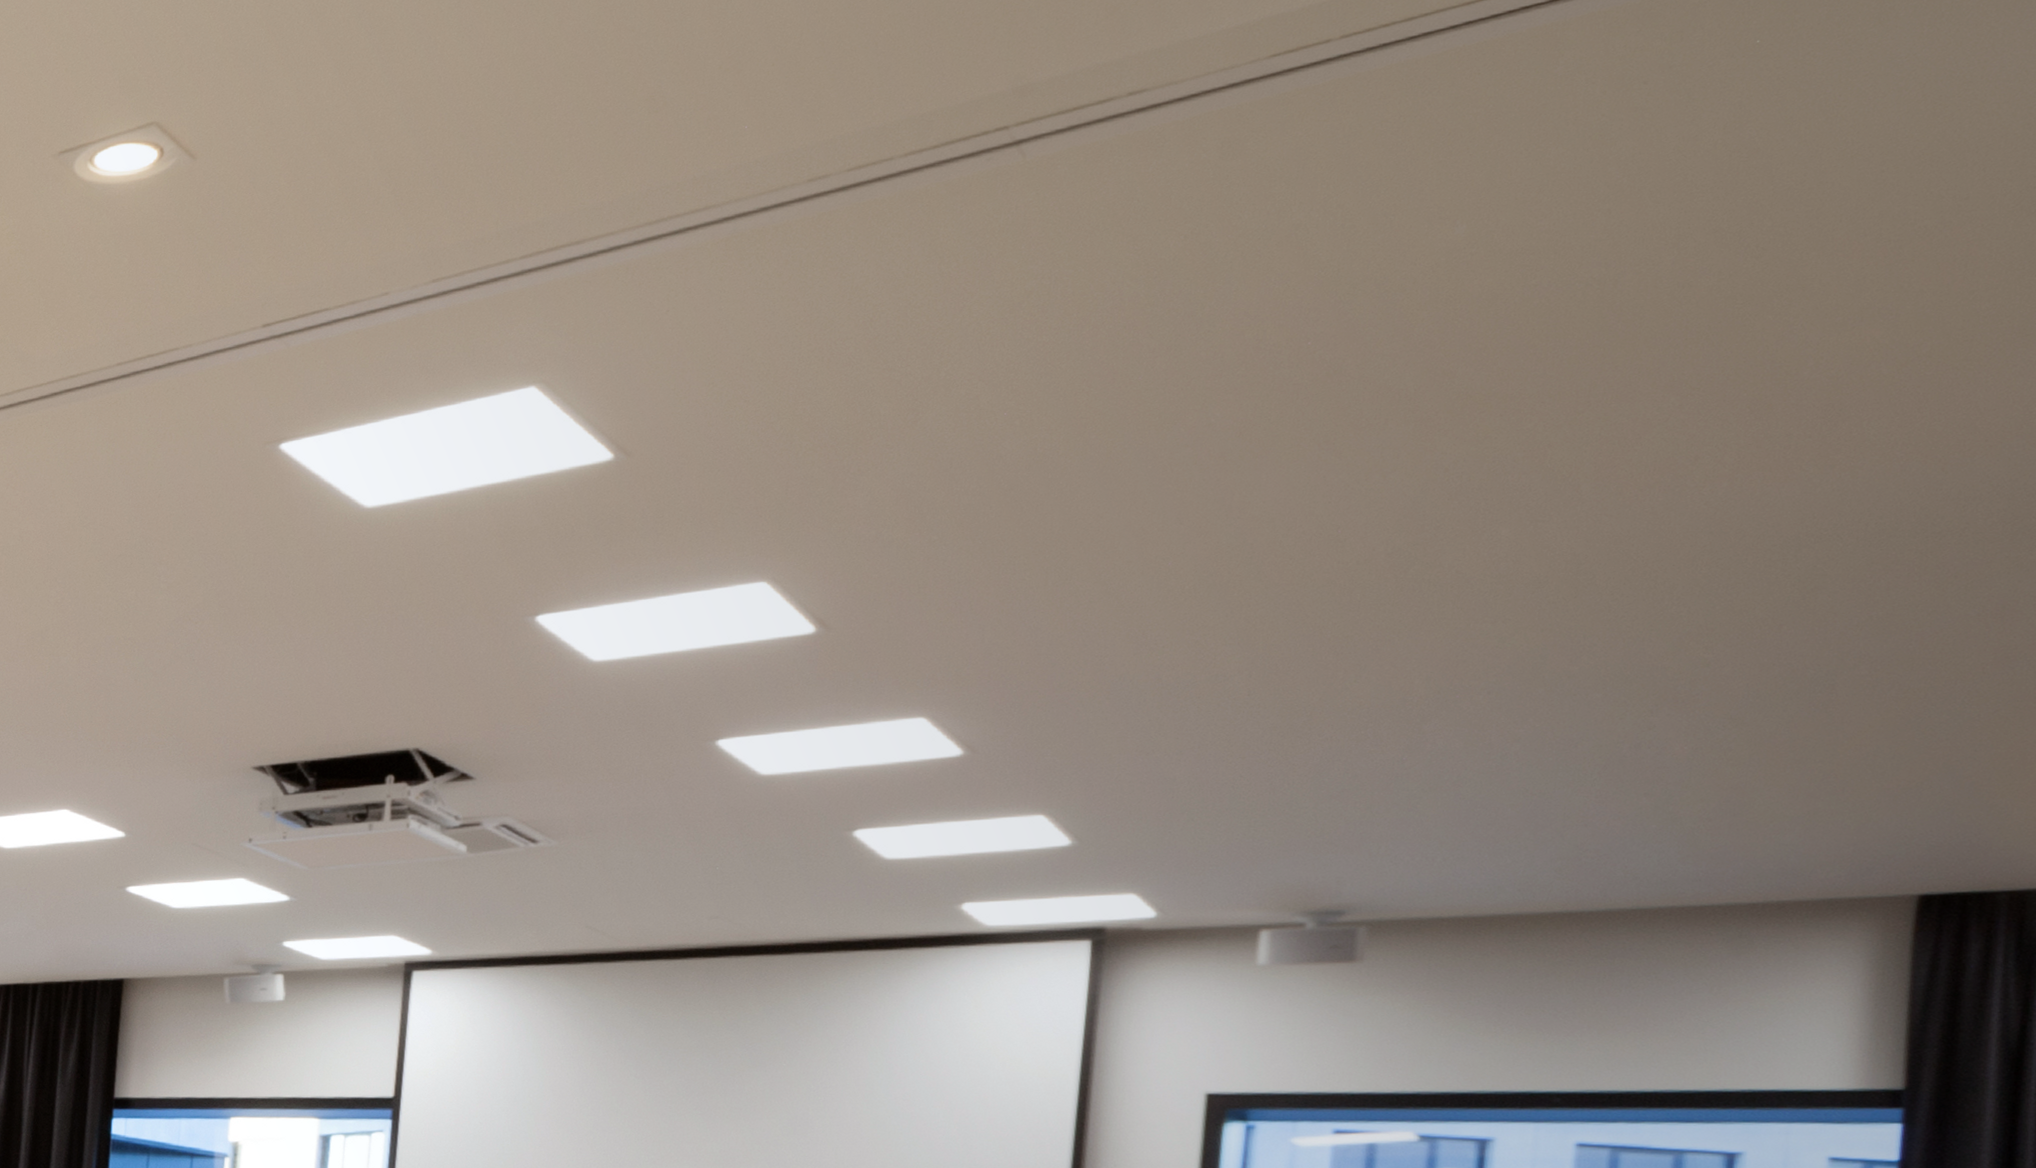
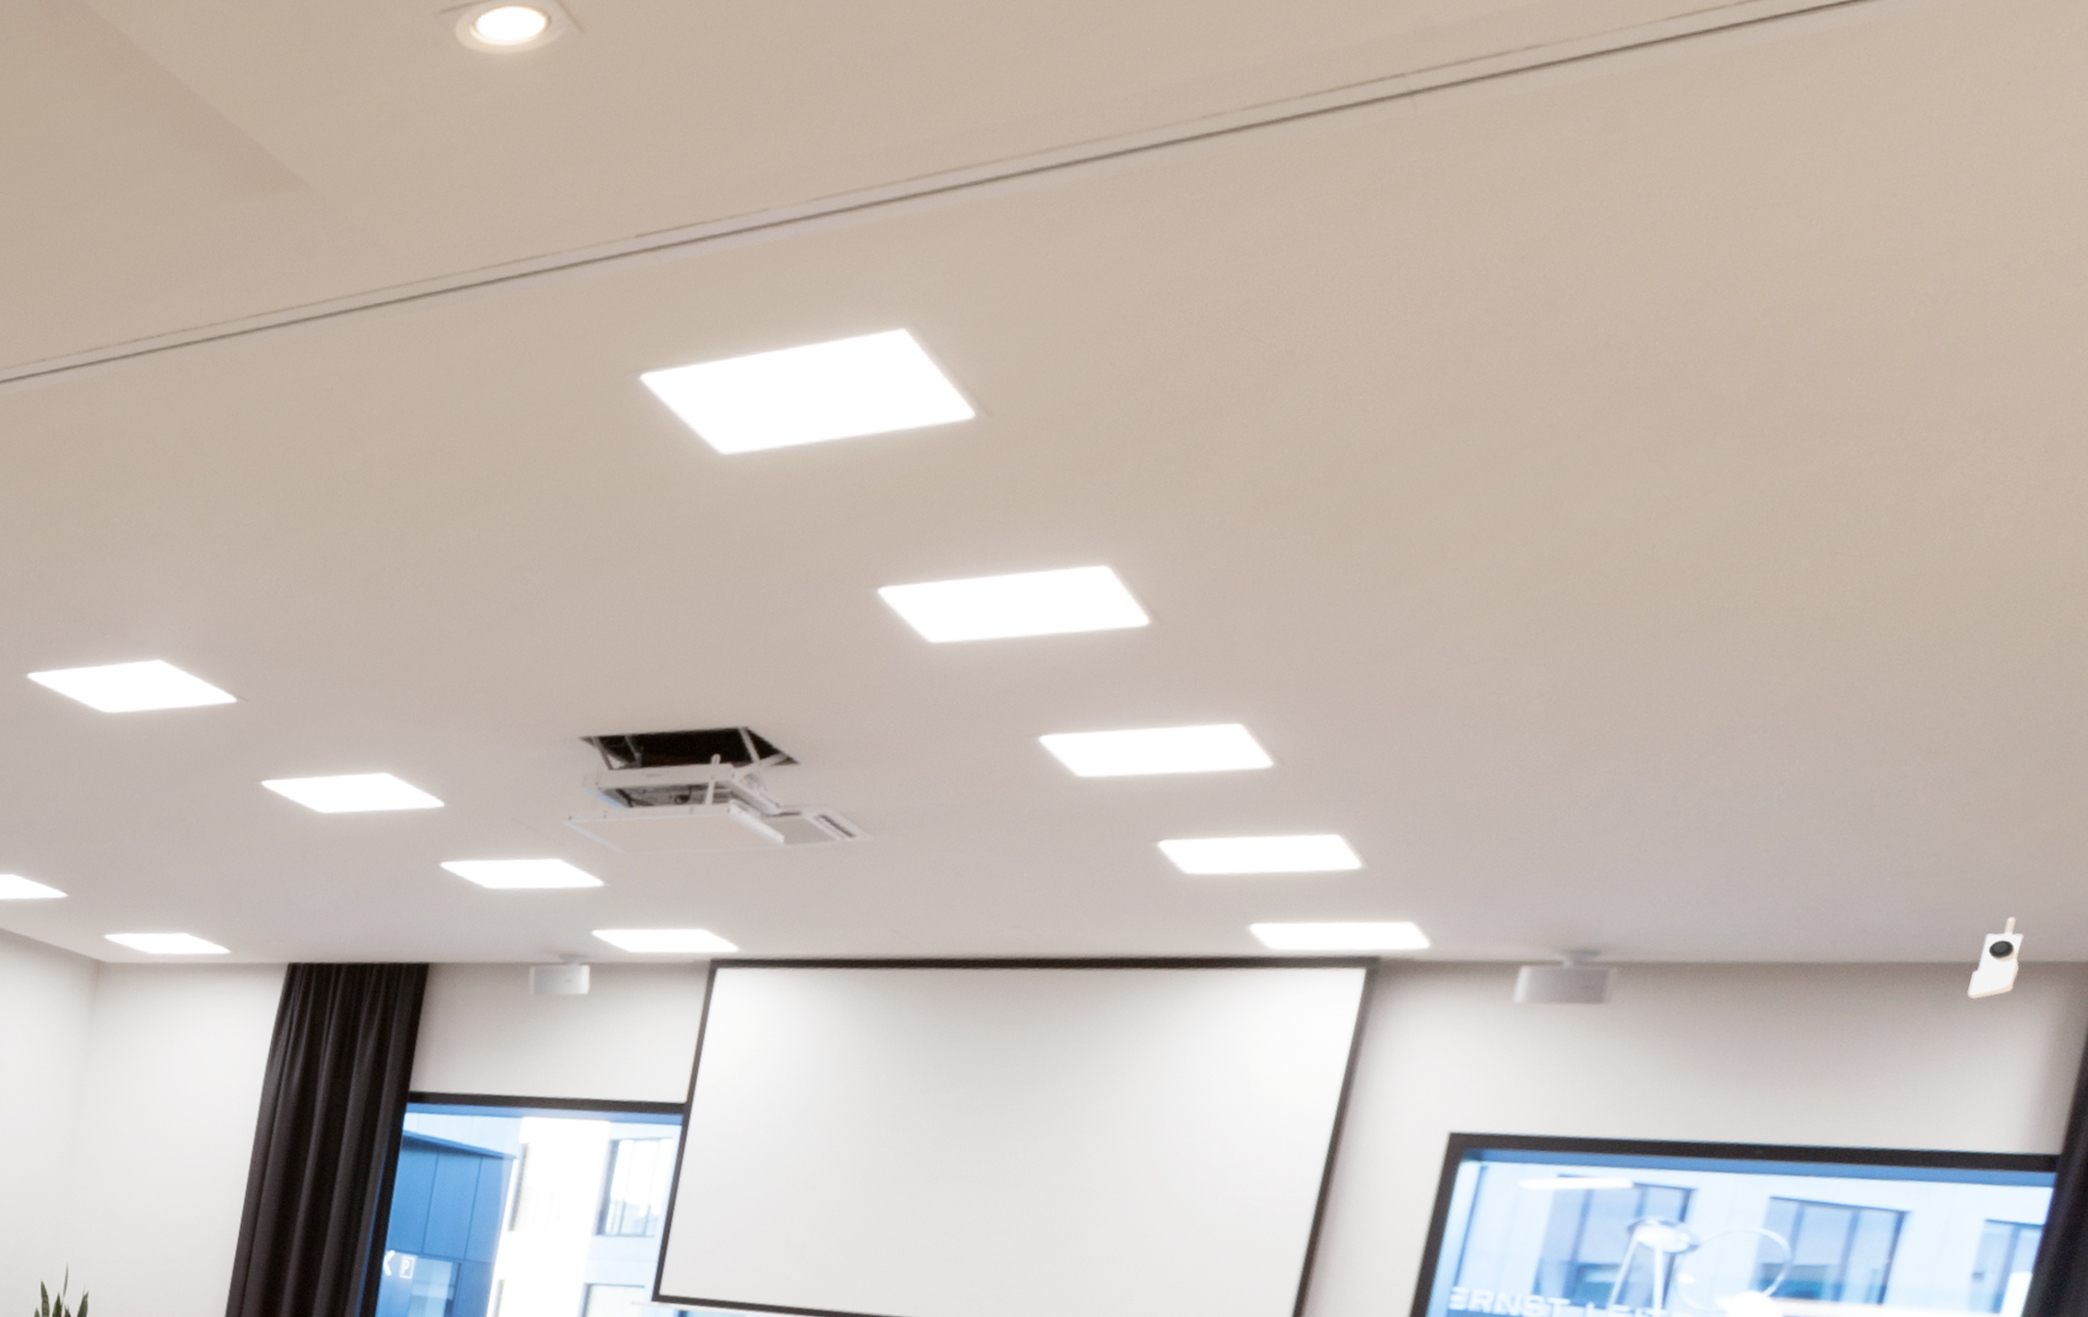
security camera: none [1765,856,1820,940] -> present [1967,917,2024,1000]

